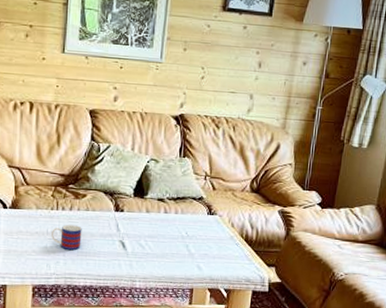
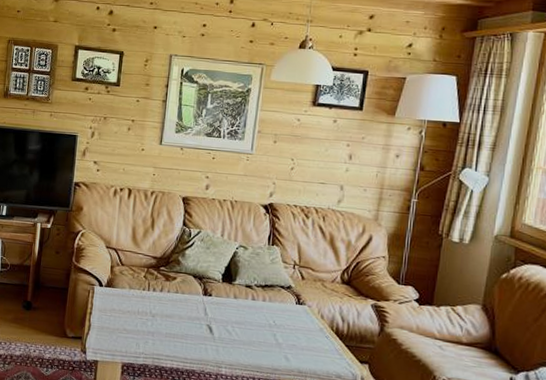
mug: present [51,225,82,251] -> none [142,305,171,332]

